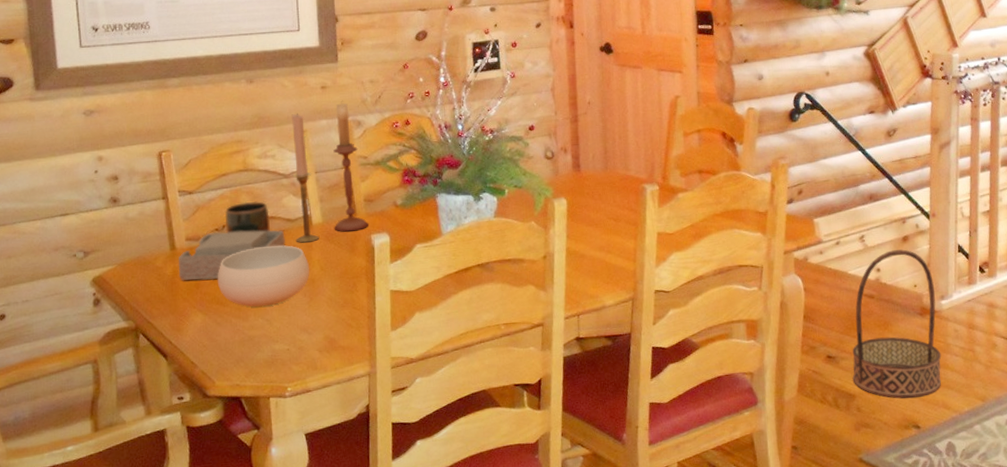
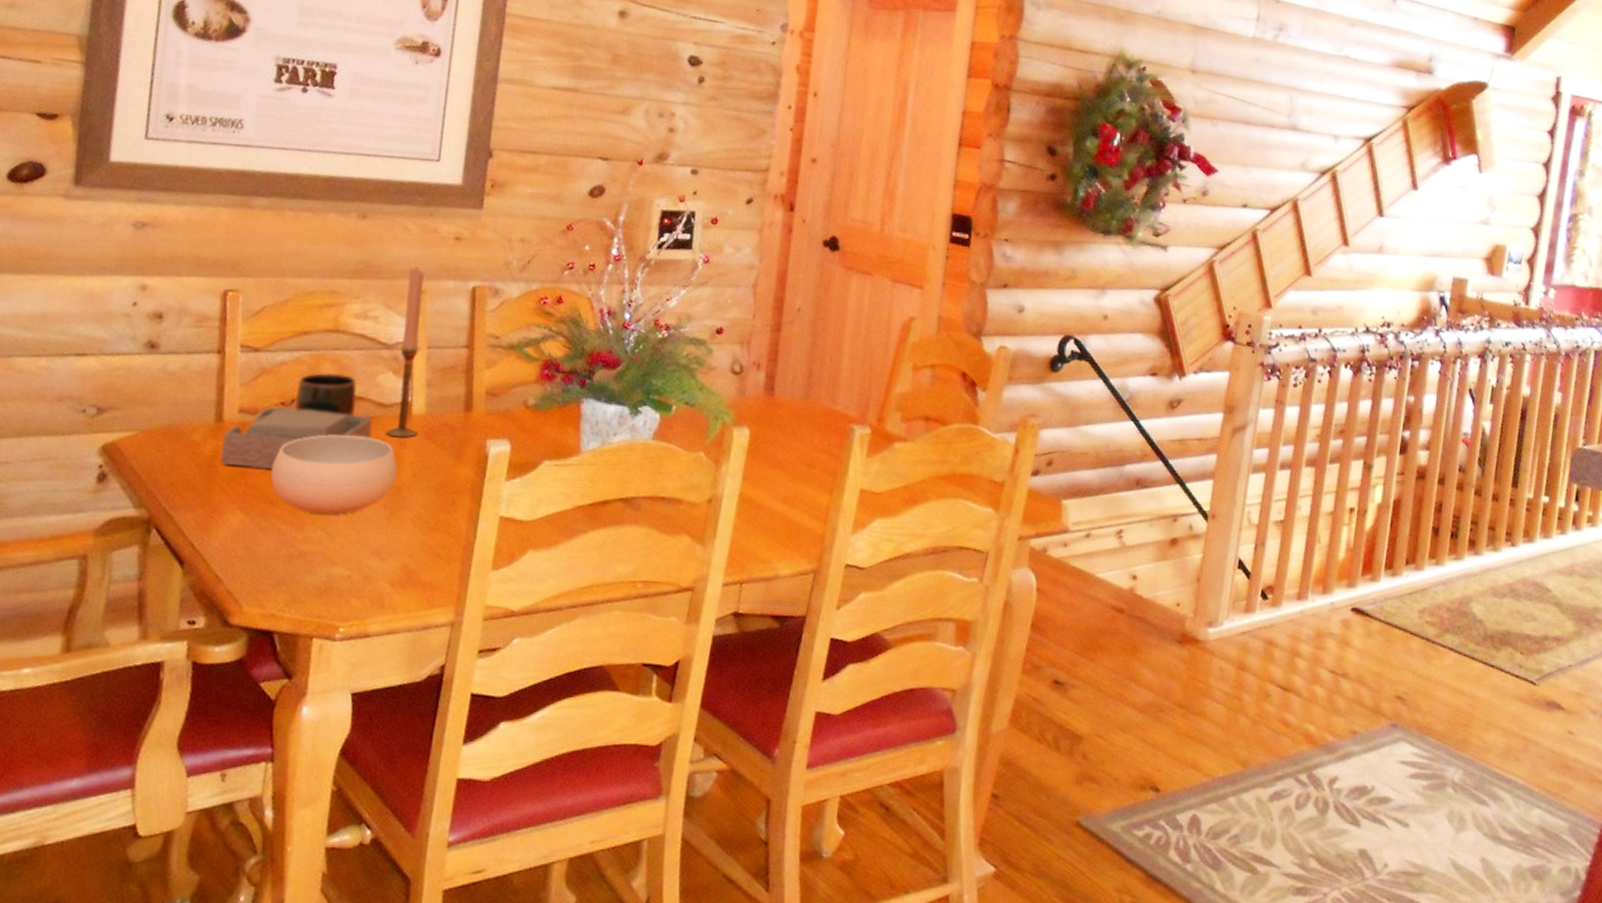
candlestick: present [333,100,368,232] -> none [439,258,489,432]
basket: present [852,249,942,398] -> none [1082,554,1202,750]

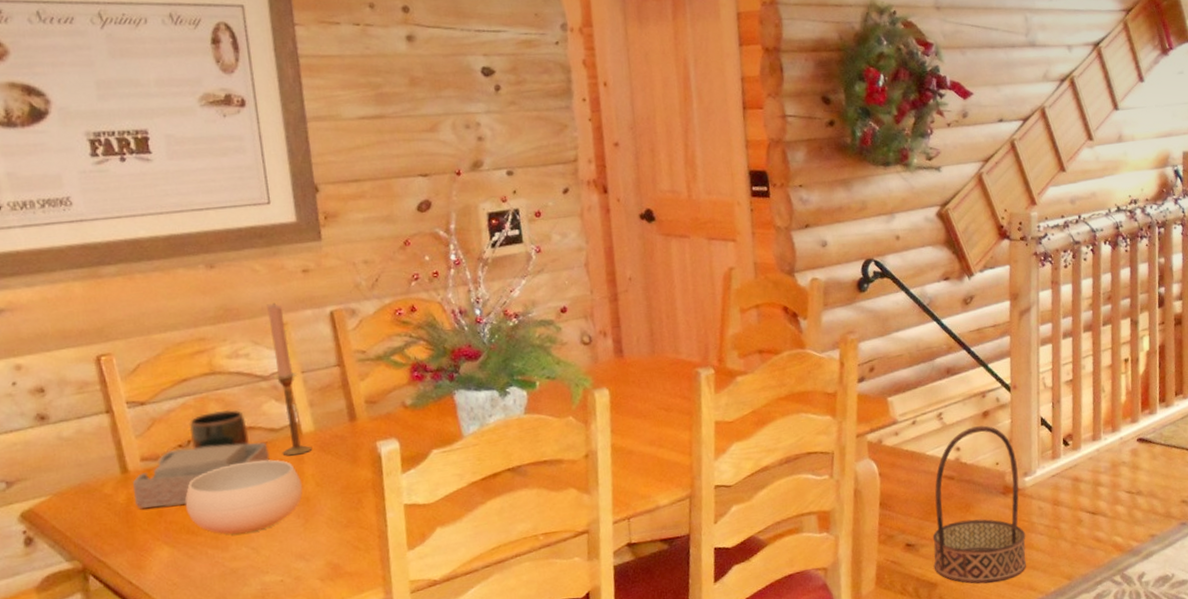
basket: none [1082,554,1202,750] -> present [932,425,1027,583]

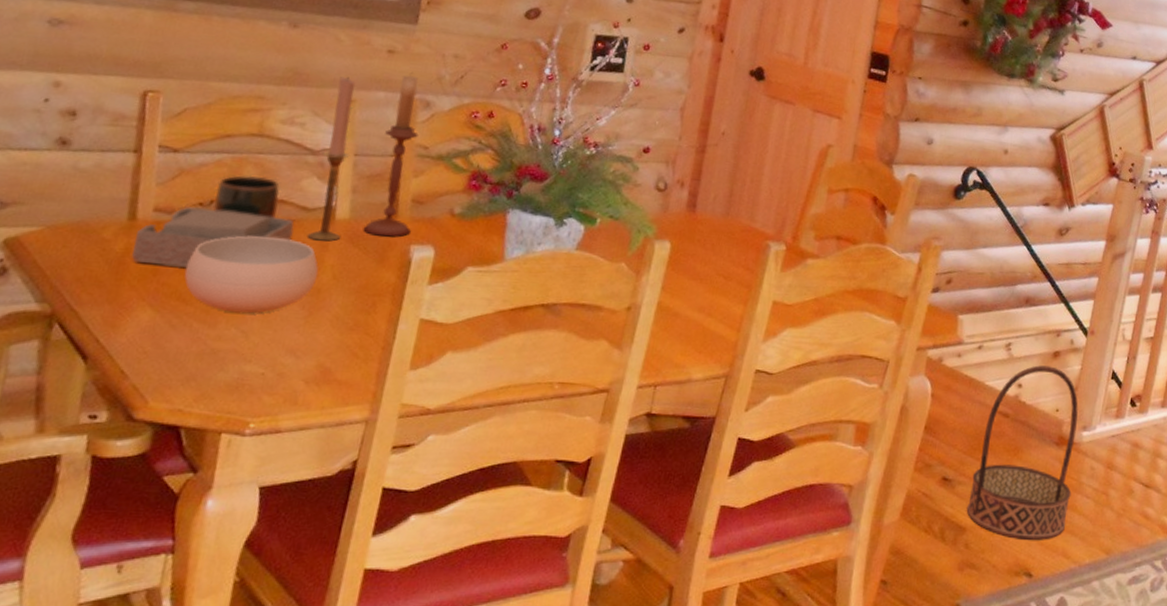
candlestick: none [322,285,372,440] -> present [363,71,419,237]

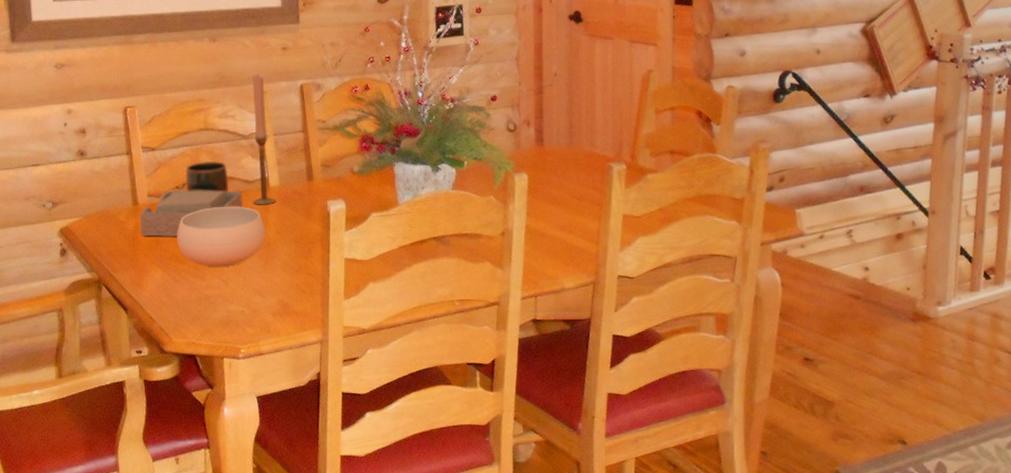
candlestick: present [363,71,419,237] -> none [291,62,325,196]
basket: present [966,365,1078,540] -> none [831,248,935,410]

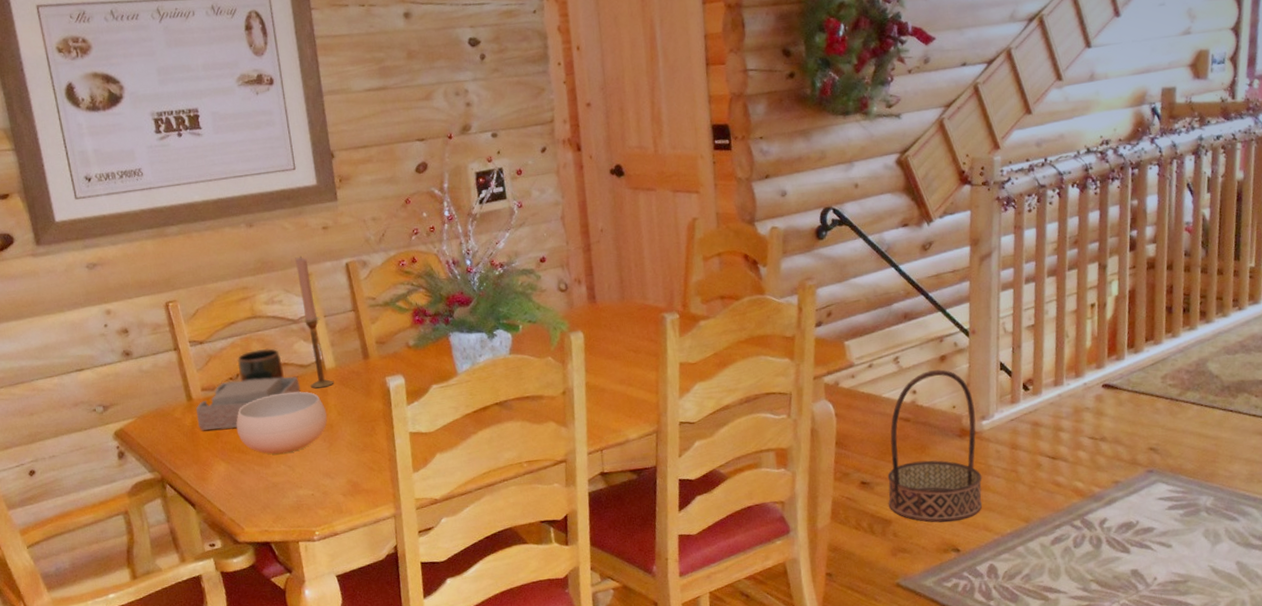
basket: none [831,248,935,410] -> present [887,369,983,522]

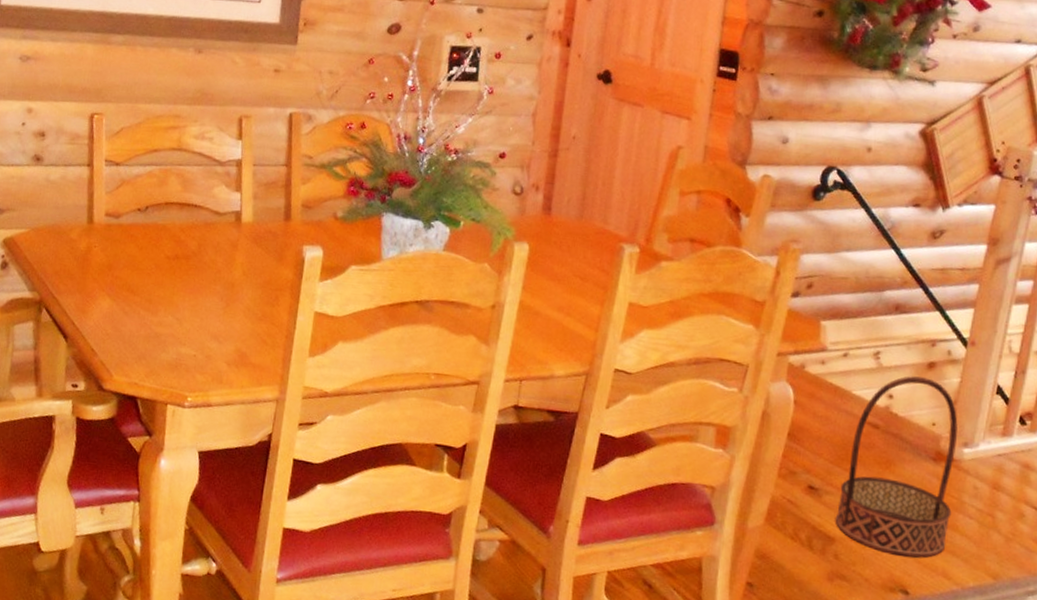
napkin holder: present [196,376,301,430] -> none [92,212,210,264]
bowl: present [236,391,328,455] -> none [131,236,232,304]
mug: present [237,348,284,382] -> none [148,184,197,222]
candlestick: present [295,256,334,388] -> none [221,95,250,242]

